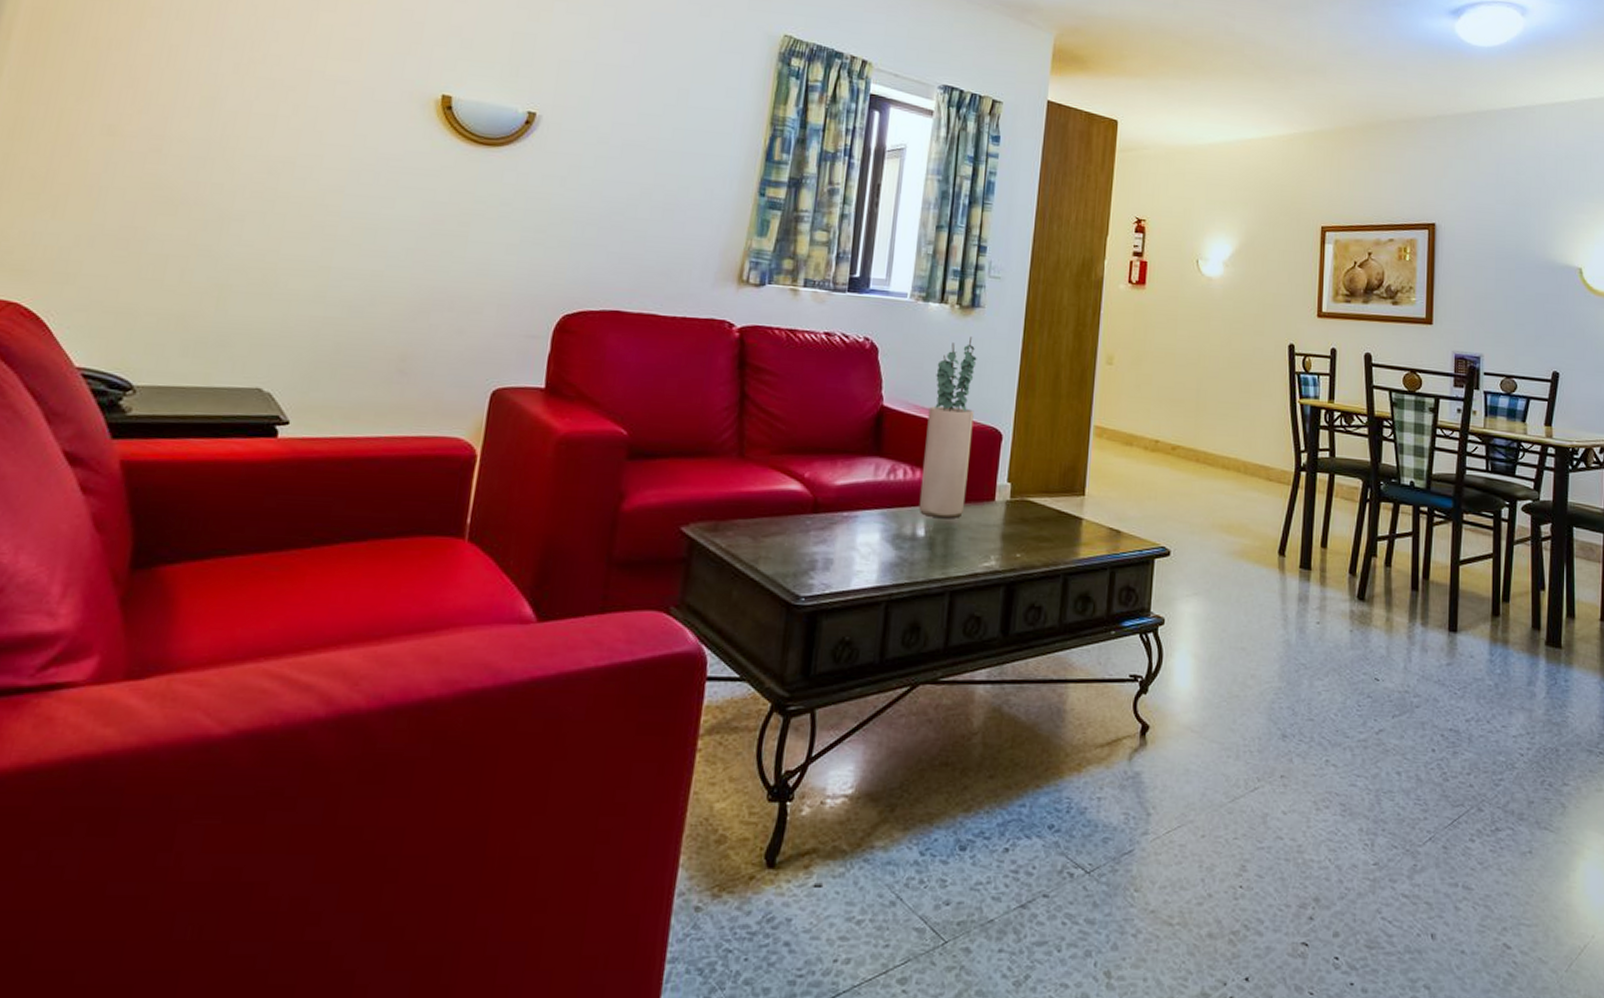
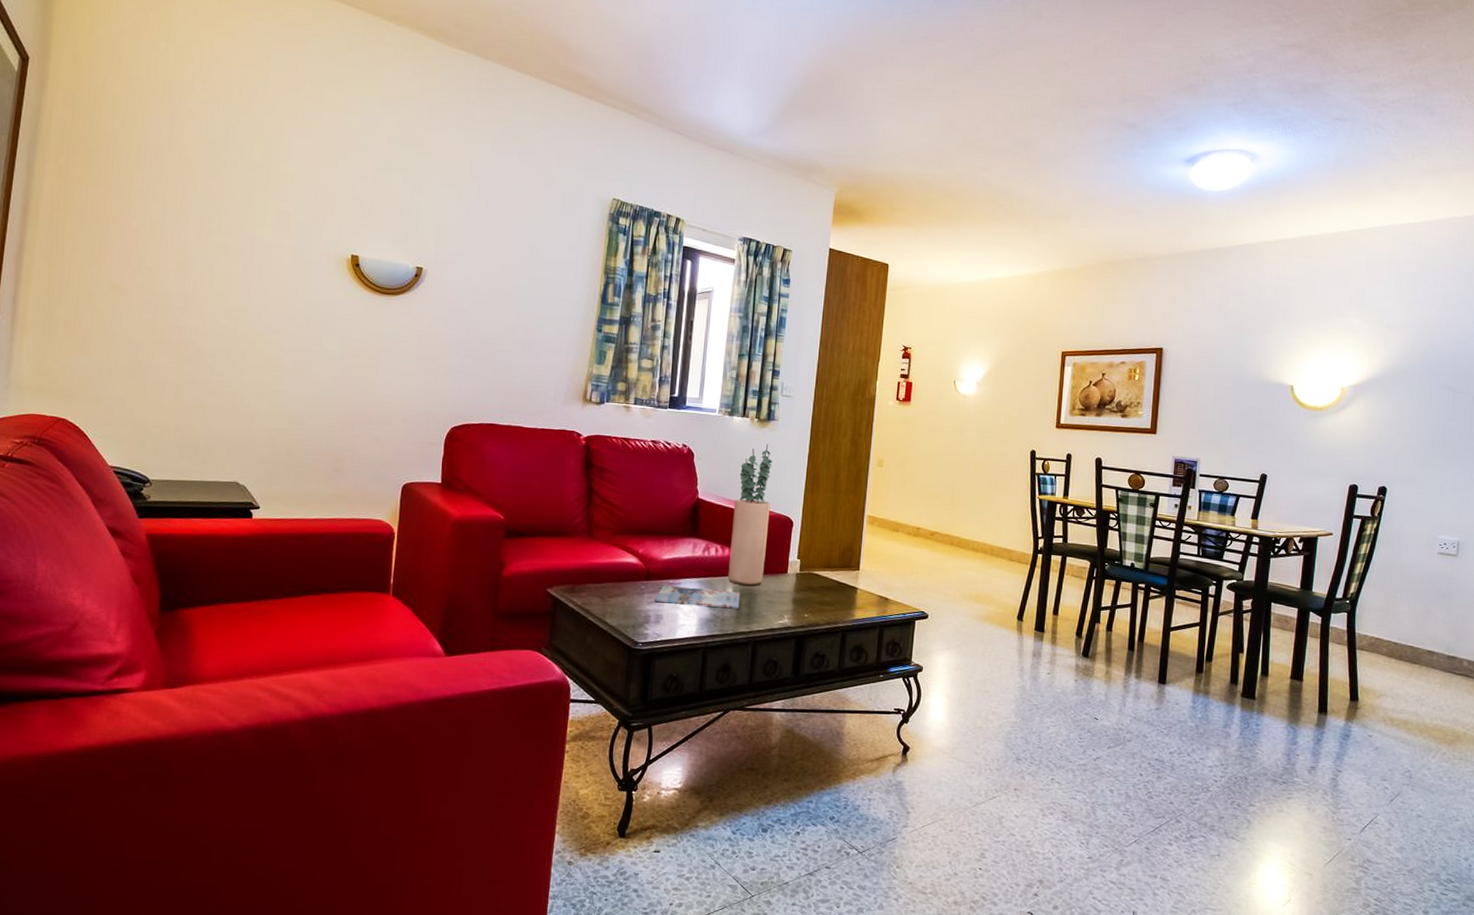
magazine: none [823,519,935,549] -> present [654,585,741,609]

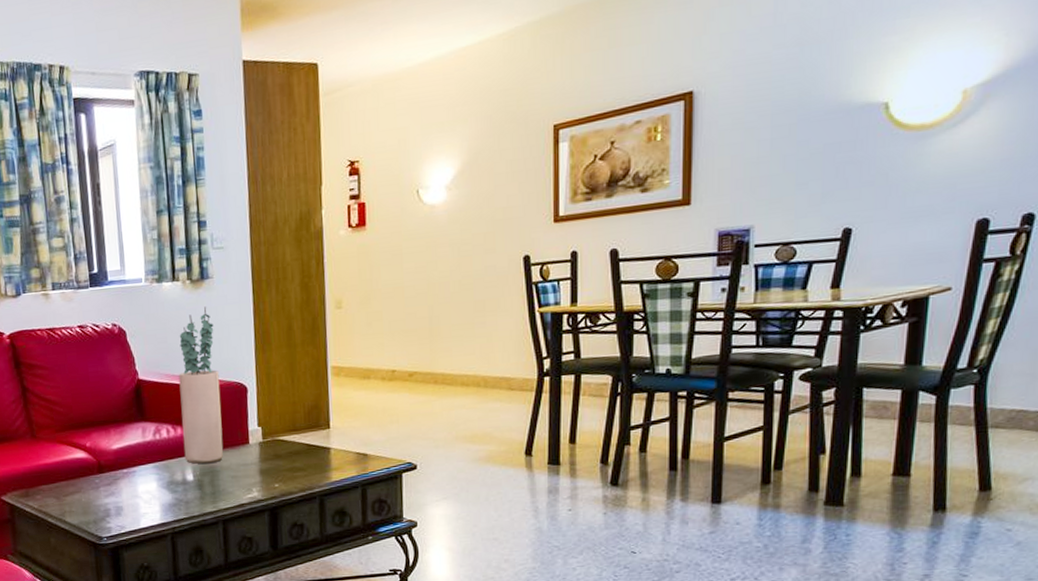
magazine: present [654,585,741,609] -> none [111,471,203,495]

